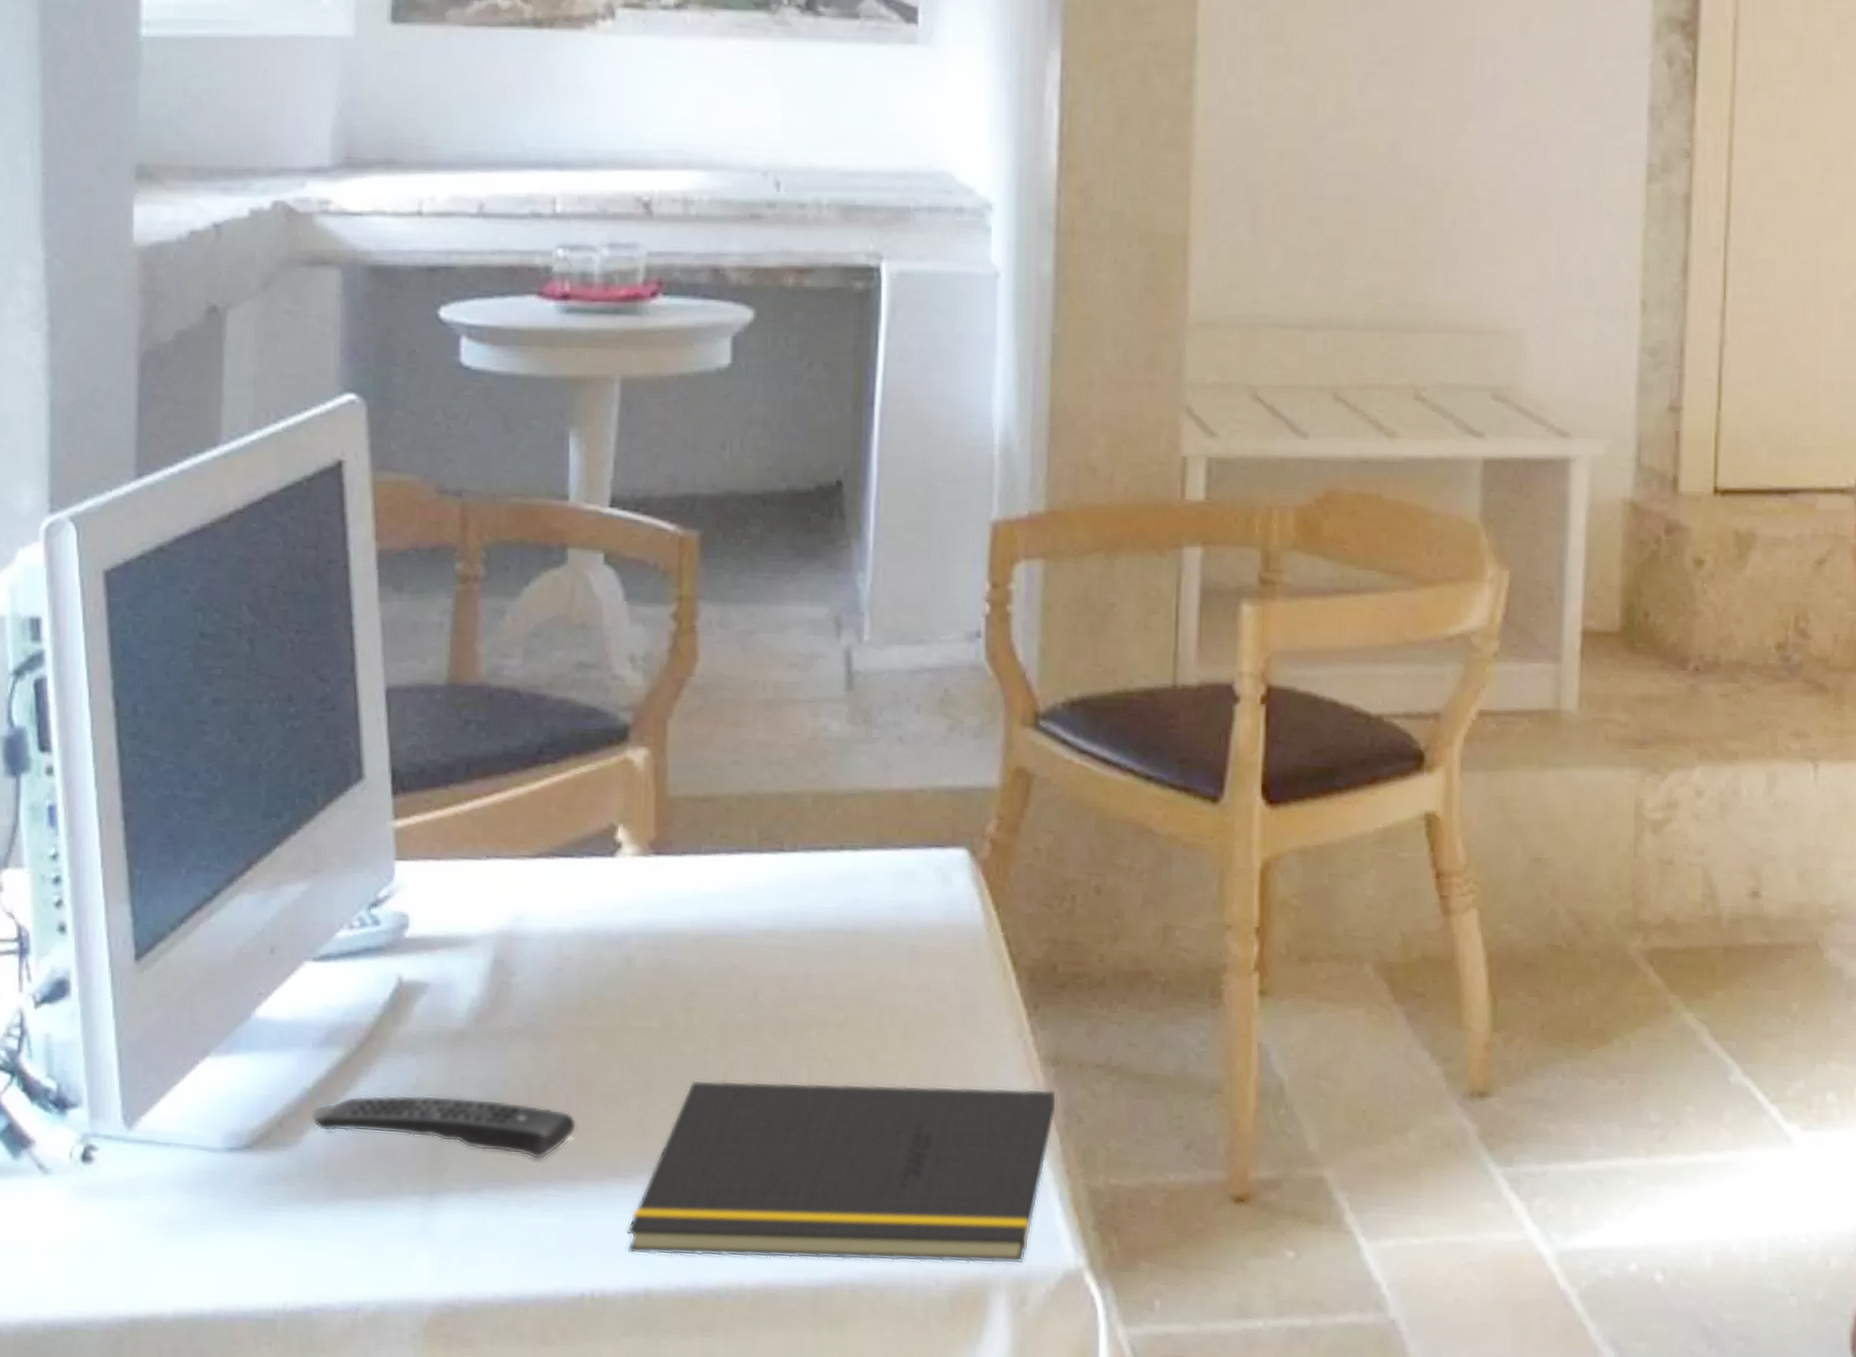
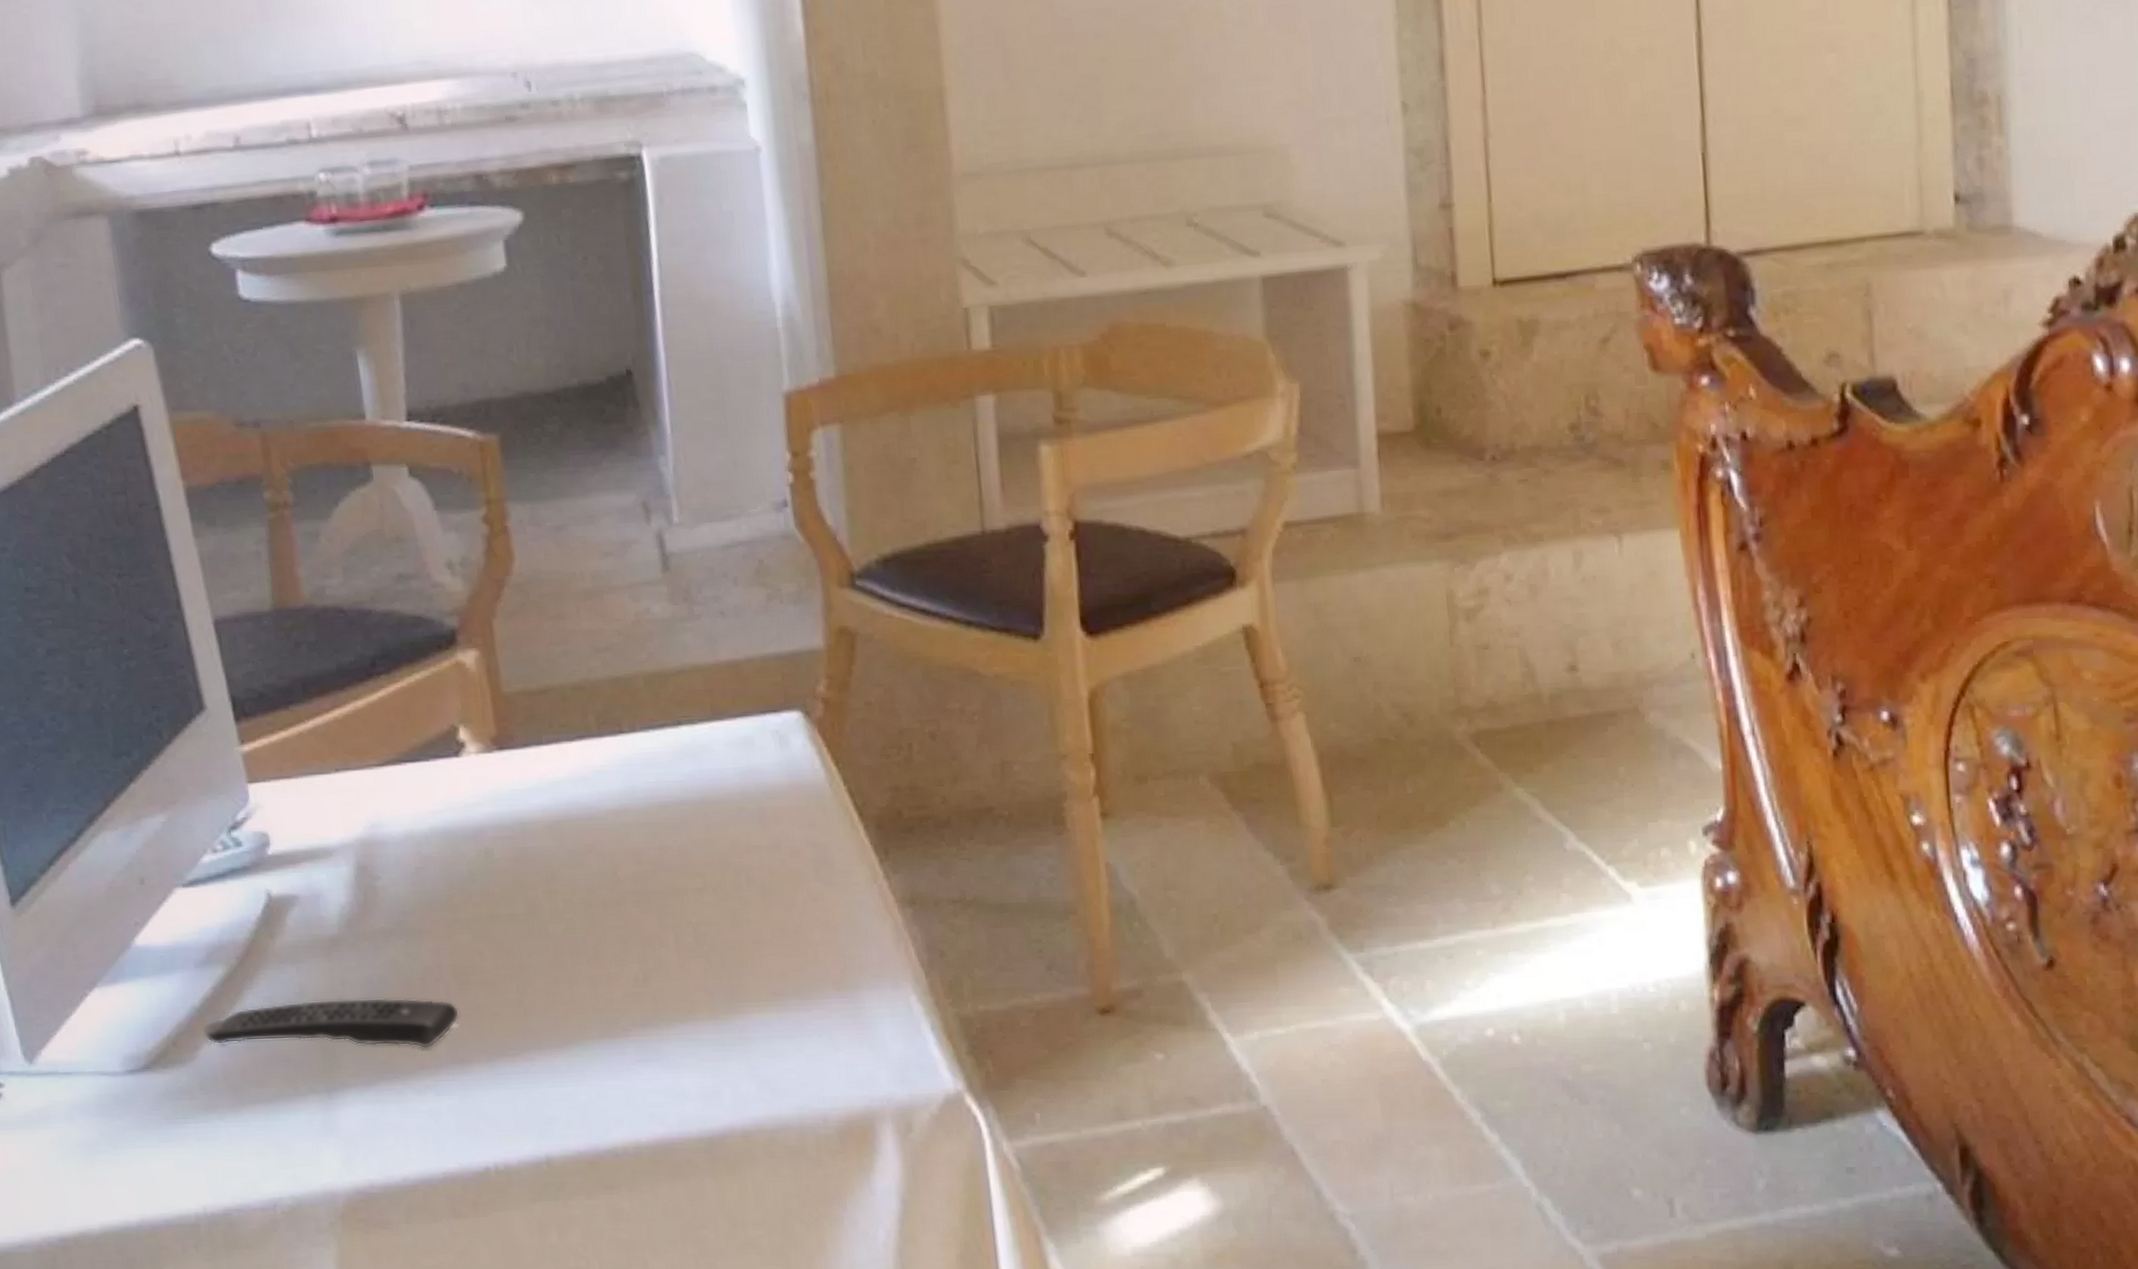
notepad: present [626,1080,1057,1264] -> none [520,928,919,1126]

